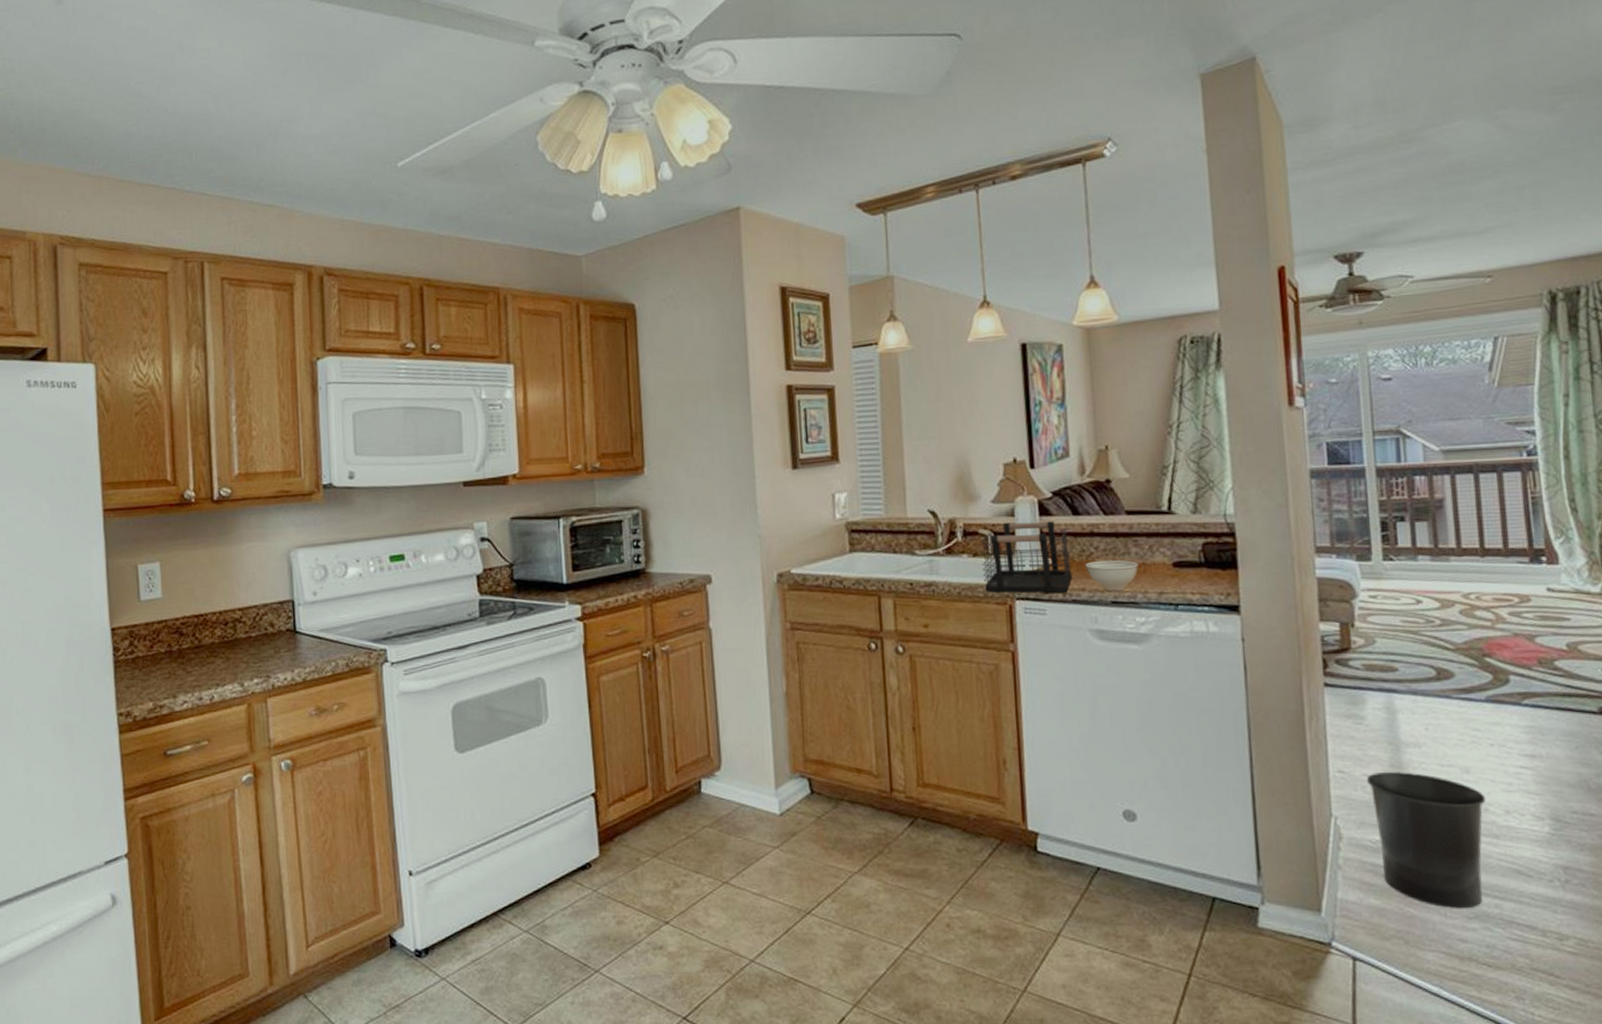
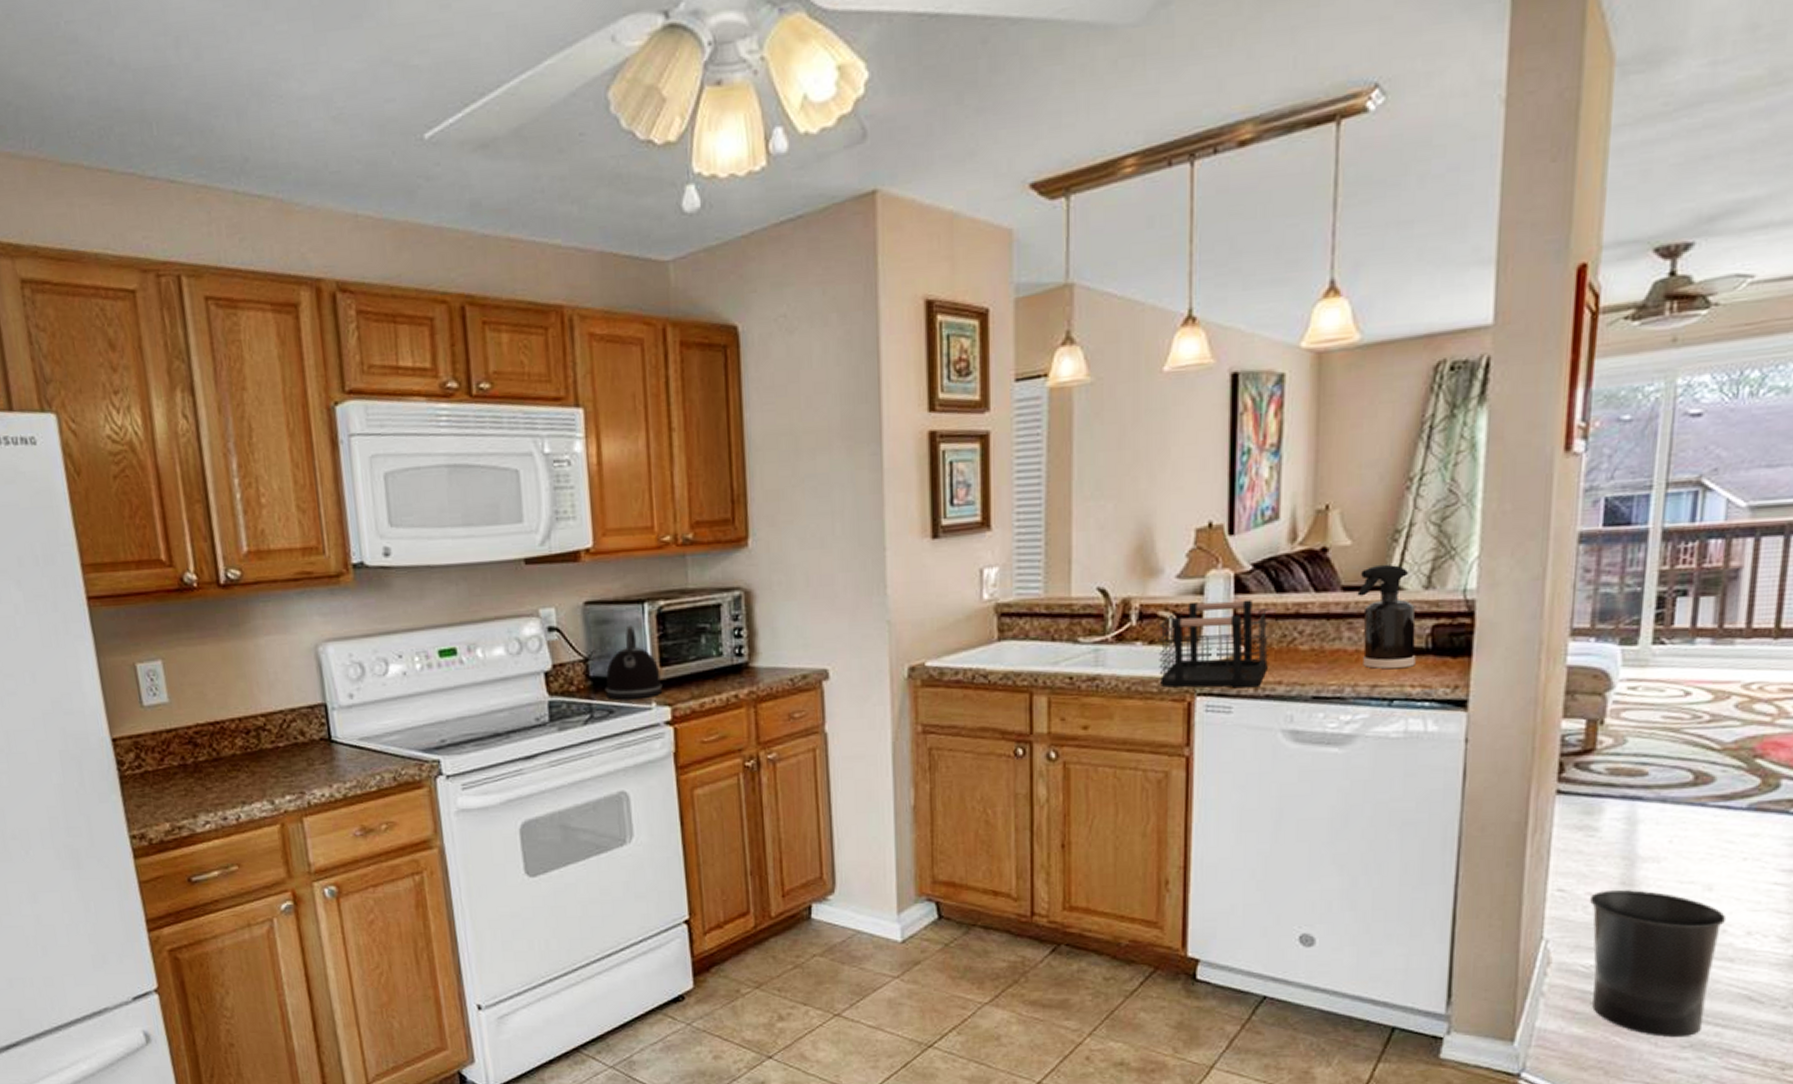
kettle: none [526,537,574,599] -> present [604,625,663,700]
bowl: present [1085,560,1138,593] -> none [1285,646,1350,686]
spray bottle: none [1138,493,1193,579] -> present [1357,564,1416,669]

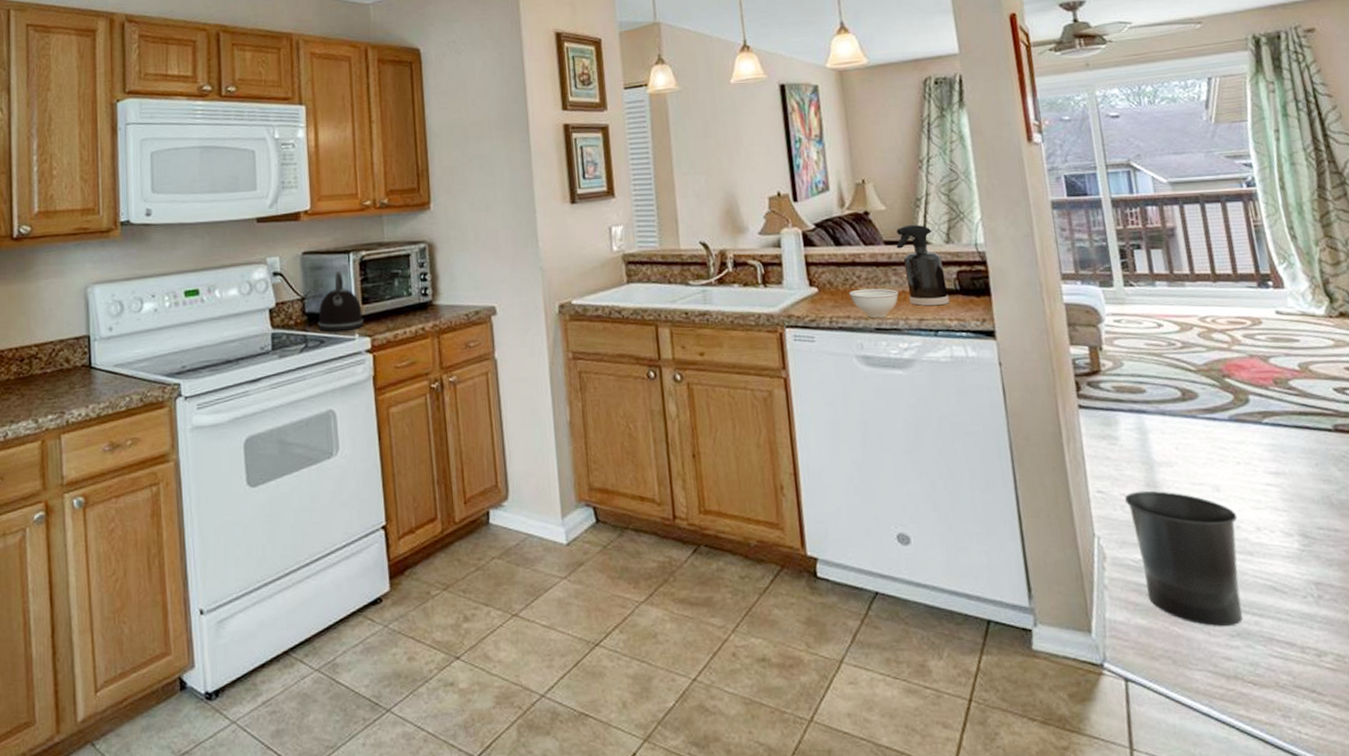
dish rack: present [1159,599,1269,689] -> none [750,251,838,322]
bowl: none [1285,646,1350,686] -> present [849,288,899,320]

